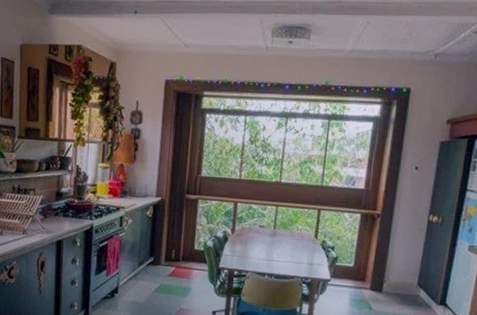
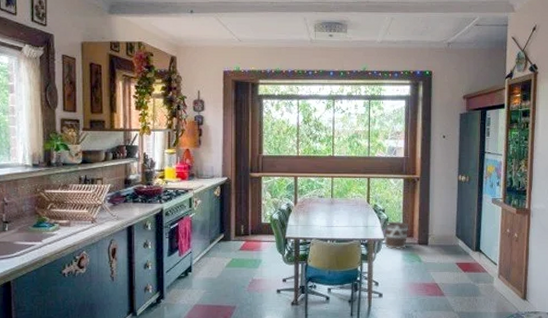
bucket: none [330,260,361,294] -> present [384,220,409,250]

